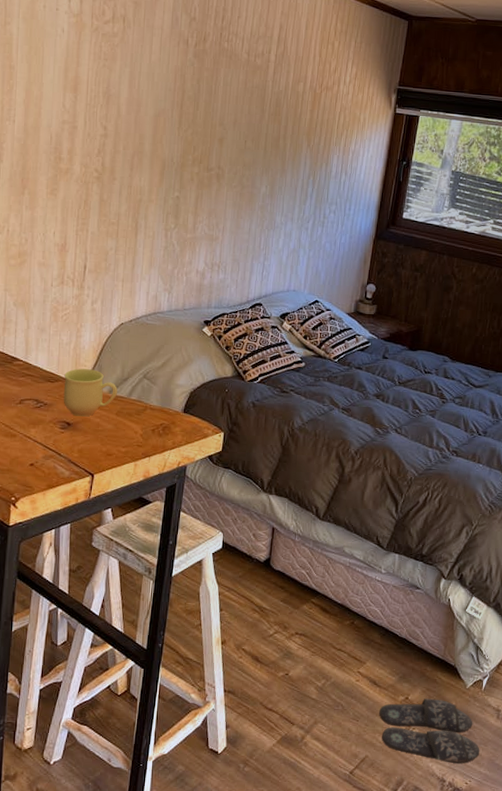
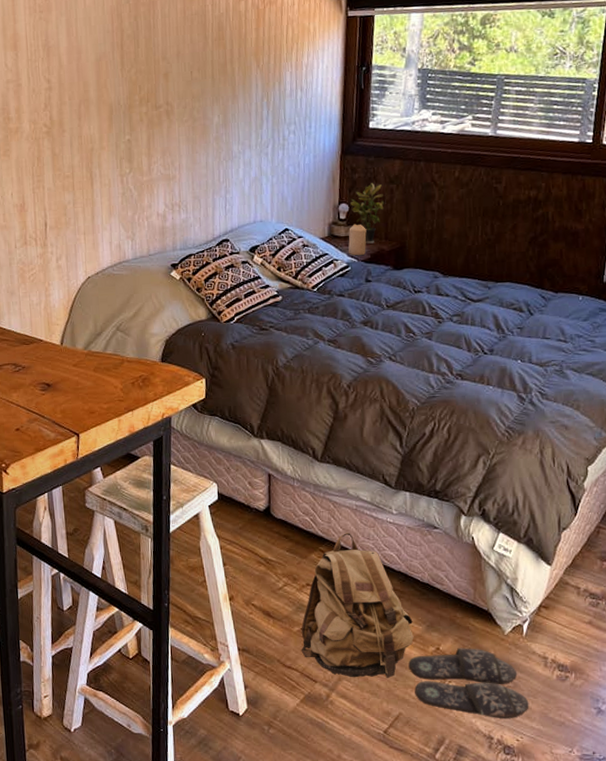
mug: present [63,368,117,417] -> none [38,327,93,376]
backpack: none [283,587,388,724] -> present [301,532,414,679]
candle: none [371,304,389,334] -> present [348,224,367,256]
potted plant: none [378,268,408,324] -> present [350,183,384,244]

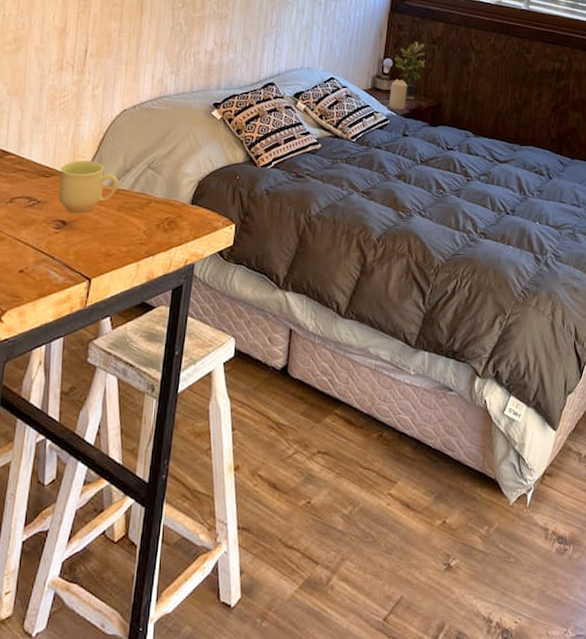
mug: none [38,327,93,376] -> present [58,161,119,214]
backpack: present [301,532,414,679] -> none [305,394,422,558]
slippers: present [408,648,529,718] -> none [414,520,529,598]

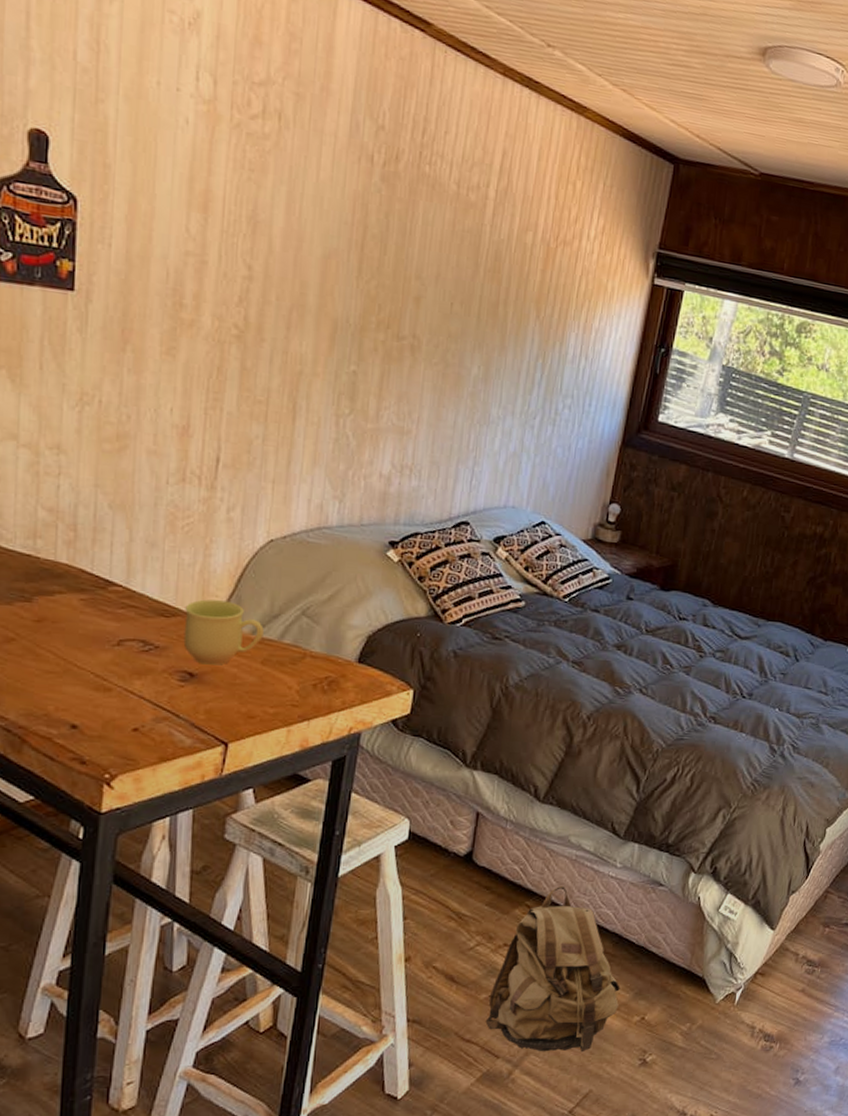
backpack: none [305,394,422,558] -> present [485,885,620,1053]
candle: present [389,79,407,110] -> none [612,530,637,569]
potted plant: present [395,41,426,99] -> none [623,485,663,556]

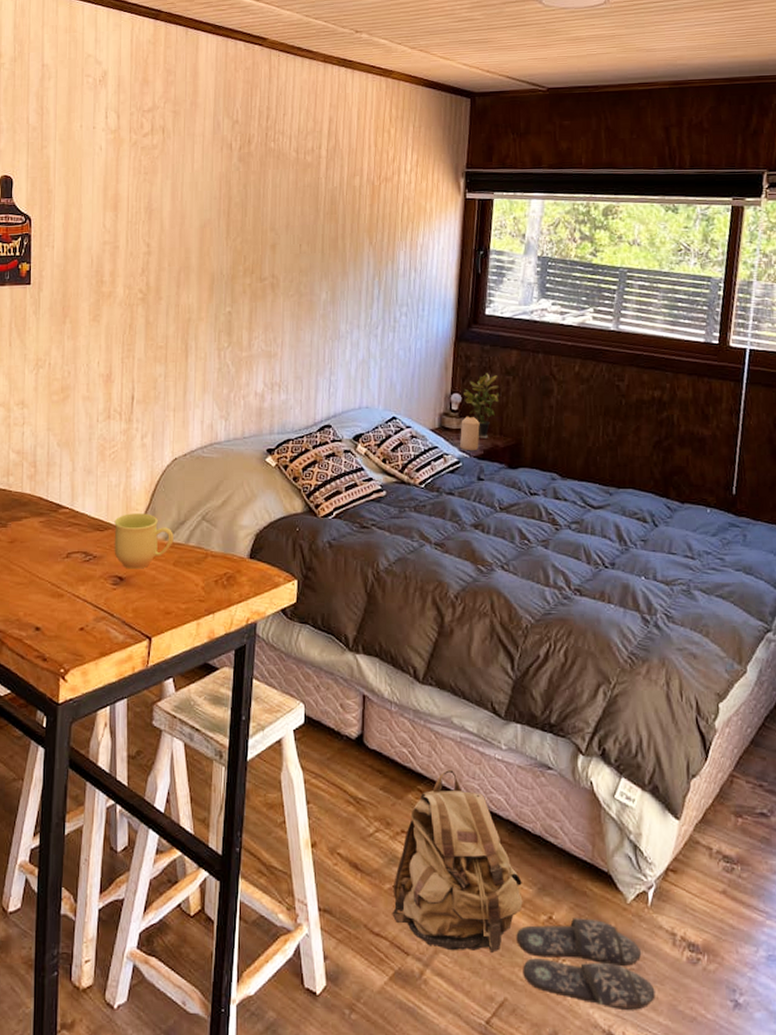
slippers: none [608,1017,729,1093] -> present [516,918,655,1010]
candle: none [612,530,637,569] -> present [460,416,480,451]
potted plant: none [623,485,663,556] -> present [463,373,499,439]

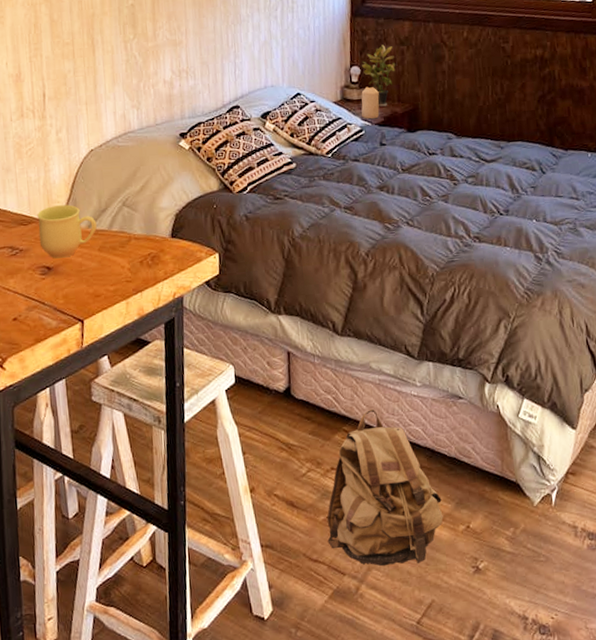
slippers: present [516,918,655,1010] -> none [439,523,562,597]

